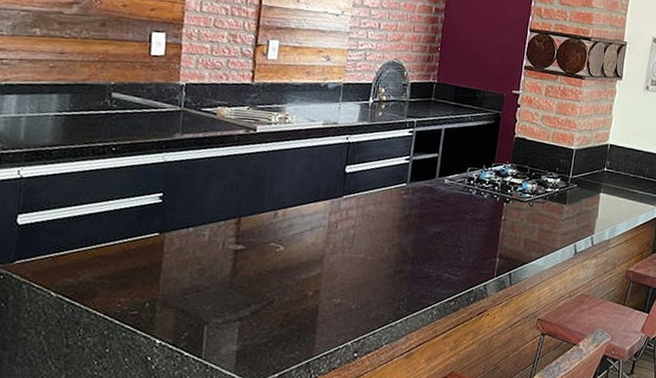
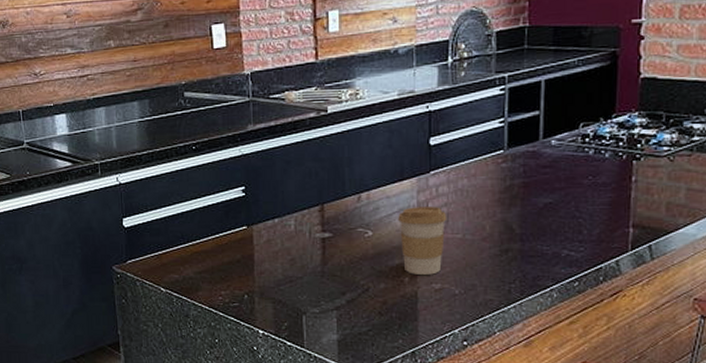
coffee cup: none [309,226,353,290] -> present [398,207,447,275]

